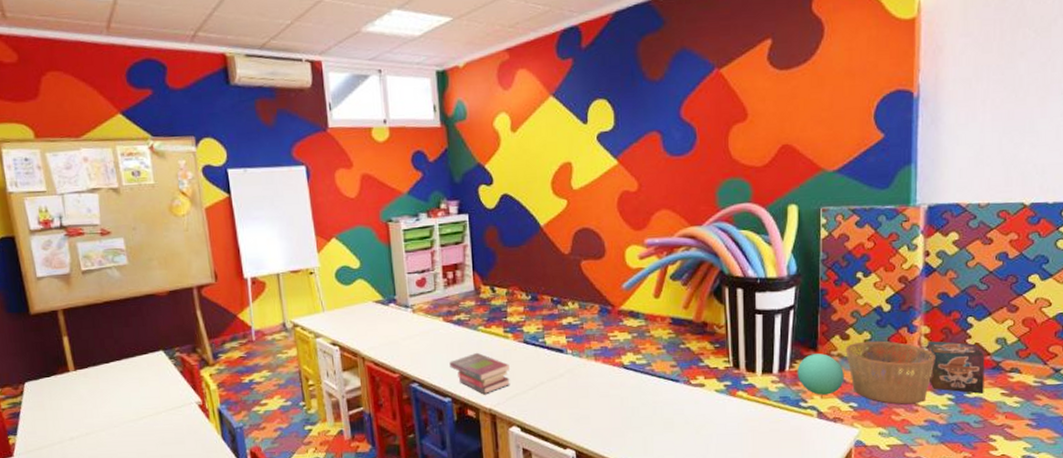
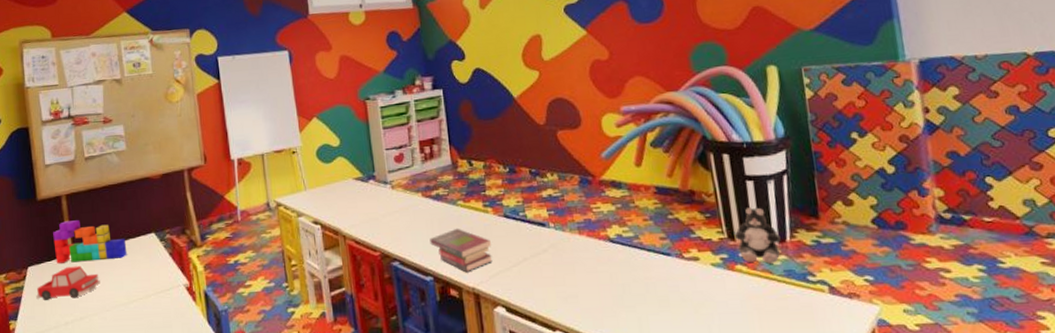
toy car: none [35,382,106,416] -> present [35,266,100,300]
toy blocks: none [50,336,134,379] -> present [53,220,127,264]
plush toy: none [739,339,781,391] -> present [734,207,781,264]
ball: present [797,353,844,395] -> none [799,221,854,268]
basket: present [845,341,935,405] -> none [850,206,956,277]
toy box: present [927,341,985,394] -> none [943,204,1021,263]

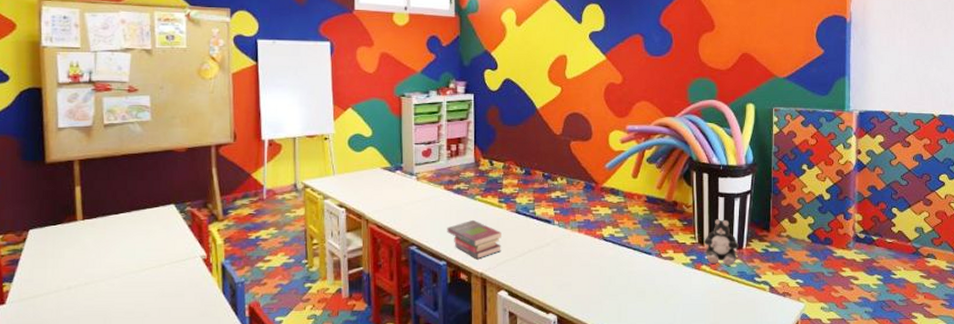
toy car: present [35,266,100,300] -> none [35,232,111,264]
toy blocks: present [53,220,127,264] -> none [61,186,143,228]

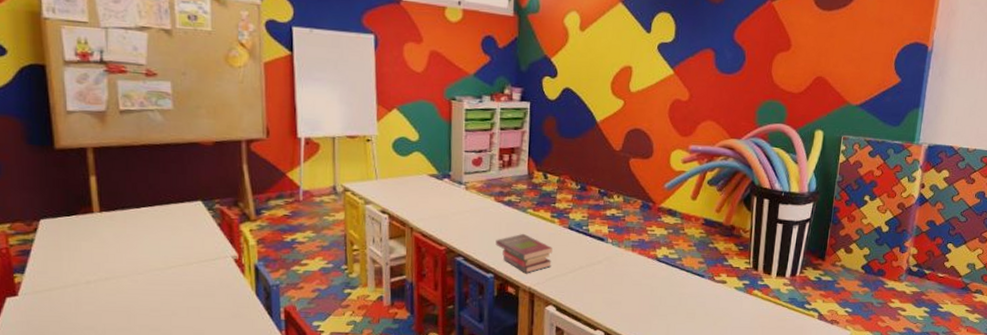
plush toy: present [704,219,739,266] -> none [758,245,793,292]

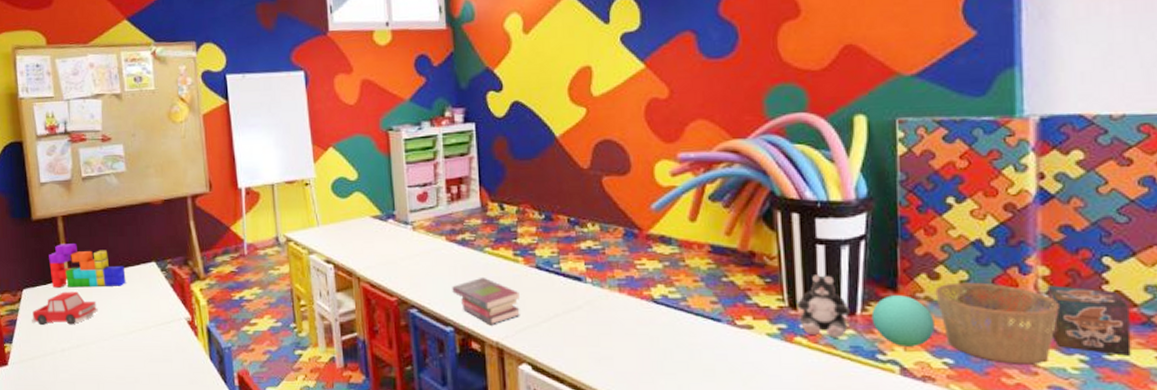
toy car: none [49,224,132,258] -> present [31,291,98,325]
toy blocks: none [74,176,167,222] -> present [49,244,126,288]
plush toy: none [758,245,793,292] -> present [796,275,850,338]
ball: none [805,263,845,300] -> present [871,295,935,347]
basket: none [847,256,919,314] -> present [935,282,1059,365]
toy box: none [911,261,957,309] -> present [1047,285,1131,356]

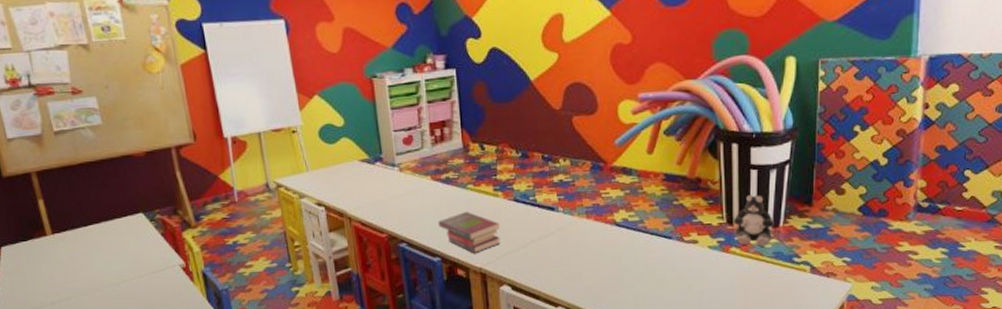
toy car: present [31,291,98,325] -> none [14,246,87,280]
toy blocks: present [49,244,126,288] -> none [26,199,114,244]
ball: present [871,295,935,347] -> none [791,208,839,250]
basket: present [935,282,1059,365] -> none [840,195,931,259]
toy box: present [1047,285,1131,356] -> none [922,194,980,247]

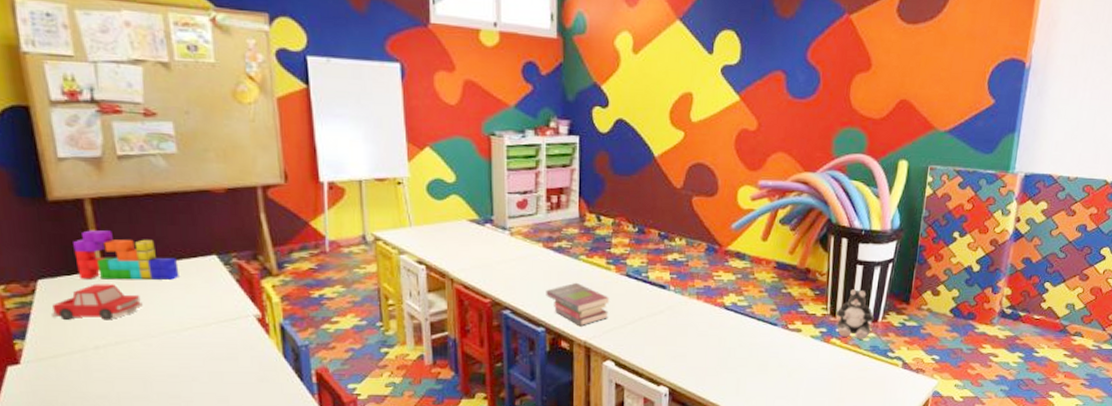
toy car: none [14,246,87,280] -> present [50,283,143,320]
toy blocks: none [26,199,114,244] -> present [73,230,179,280]

